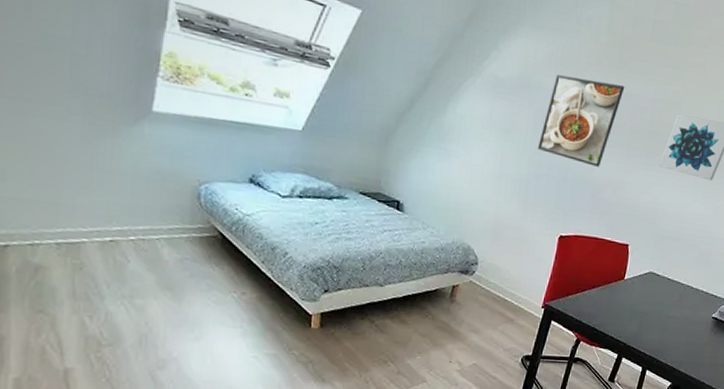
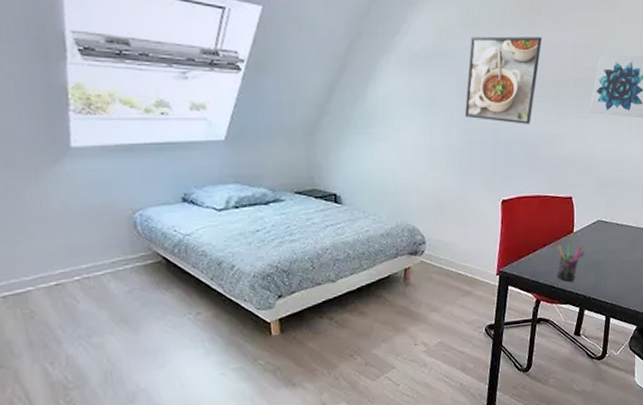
pen holder: none [600,290,633,326] -> present [556,244,586,281]

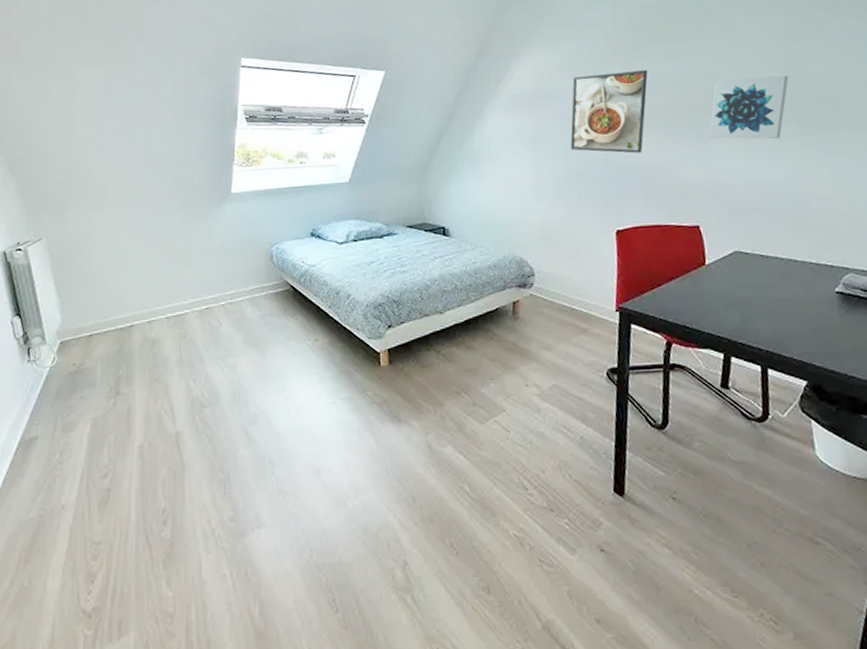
pen holder: present [556,244,586,281] -> none [687,278,724,321]

